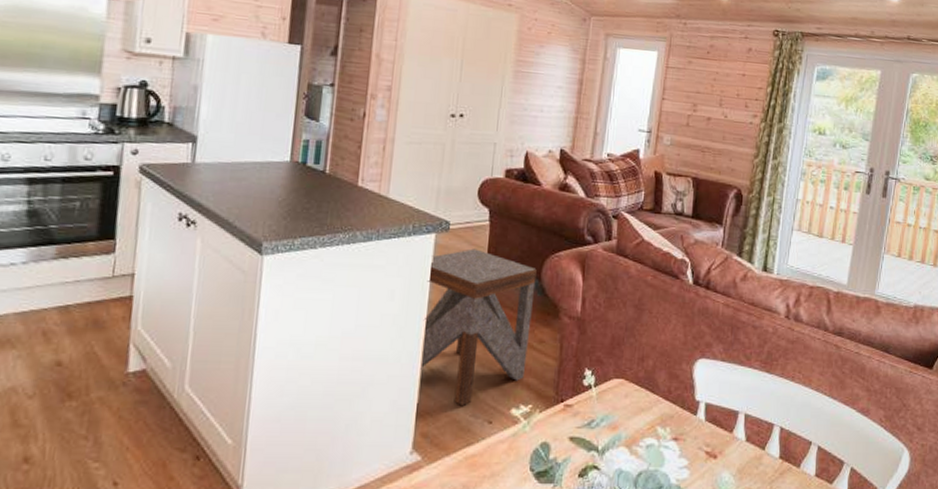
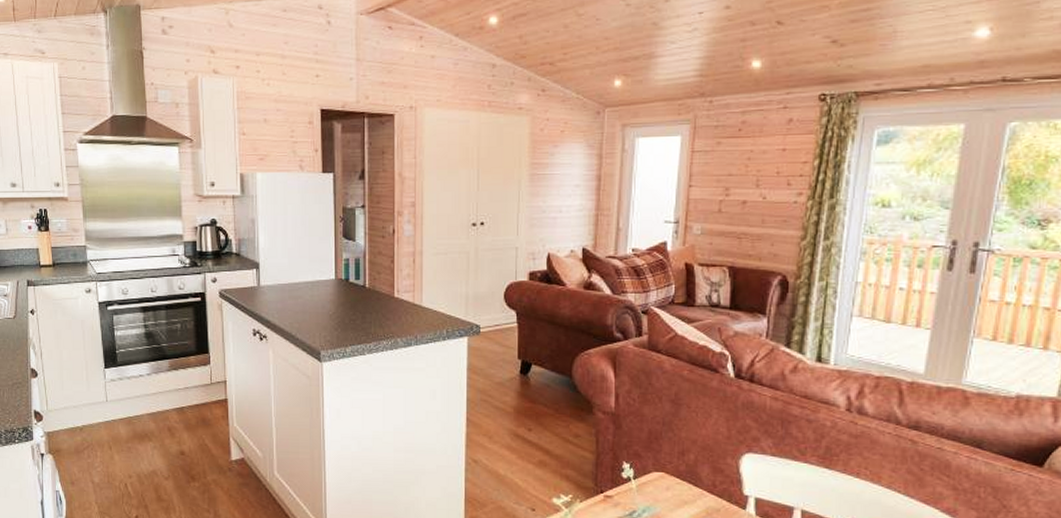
side table: present [420,249,537,405] -> none [464,350,567,494]

